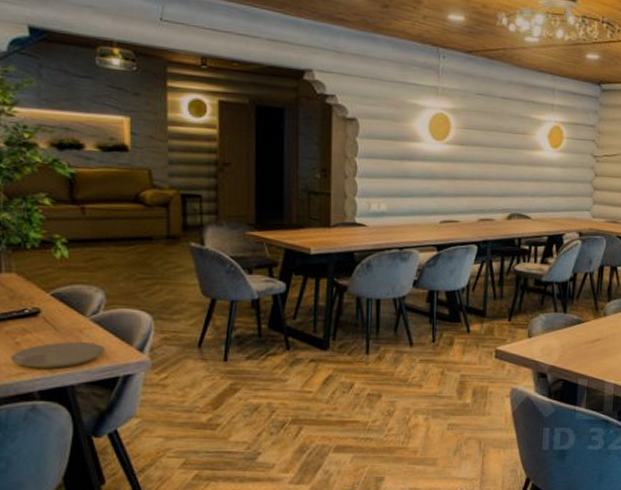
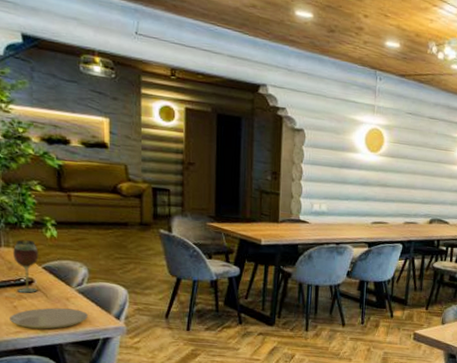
wineglass: none [16,263,47,326] -> present [13,240,39,293]

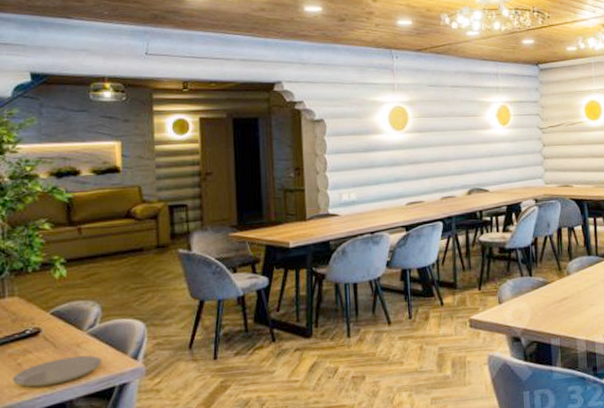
wineglass: present [13,240,39,293] -> none [18,285,46,347]

